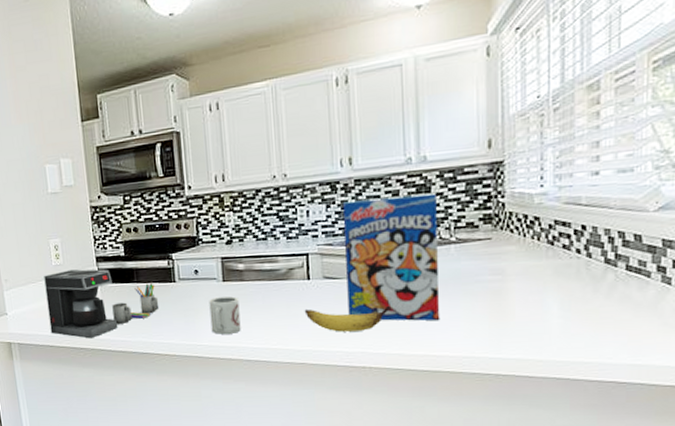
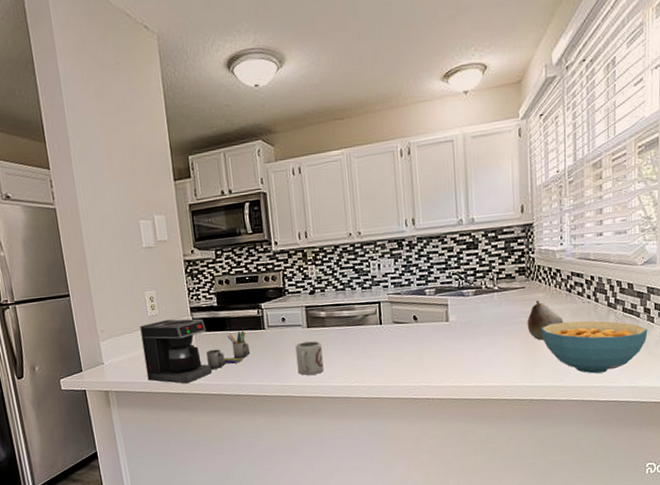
banana: present [304,305,392,332] -> none [378,345,449,369]
cereal box: present [342,193,440,321] -> none [407,250,487,358]
fruit: none [493,254,543,304] -> present [527,300,564,341]
cereal bowl: none [512,280,662,347] -> present [541,320,648,374]

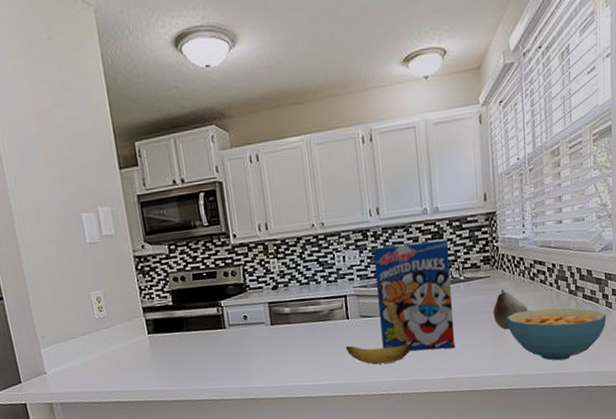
coffee maker: present [140,318,251,384] -> none [86,319,211,391]
cup: present [295,341,324,375] -> none [259,338,290,376]
banana: none [378,345,449,369] -> present [345,337,418,365]
cereal box: none [407,250,487,358] -> present [373,239,456,351]

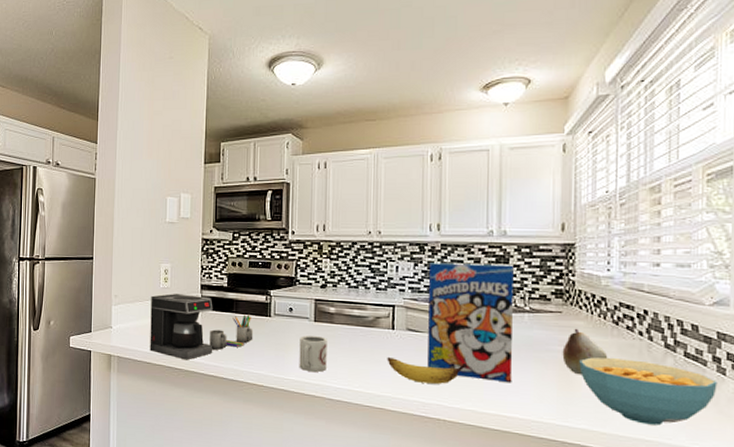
coffee maker: none [86,319,211,391] -> present [150,294,254,360]
cup: none [259,338,290,376] -> present [299,336,327,372]

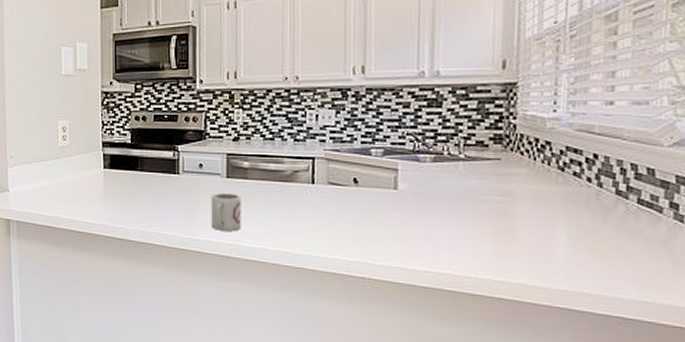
coffee maker: present [150,294,254,360] -> none [49,153,161,223]
banana: present [387,356,468,384] -> none [306,213,396,241]
cereal box: present [427,263,514,383] -> none [351,109,447,238]
fruit: present [562,328,608,375] -> none [500,176,552,227]
cereal bowl: present [579,357,718,426] -> none [519,206,674,279]

